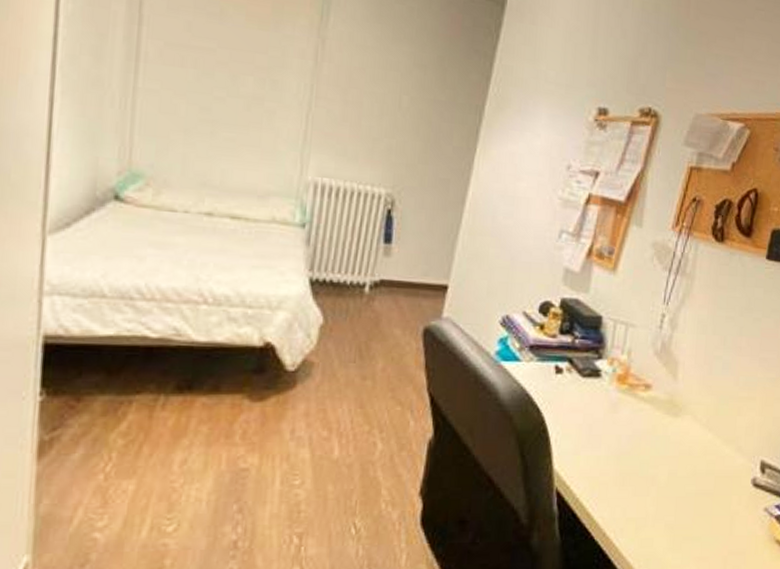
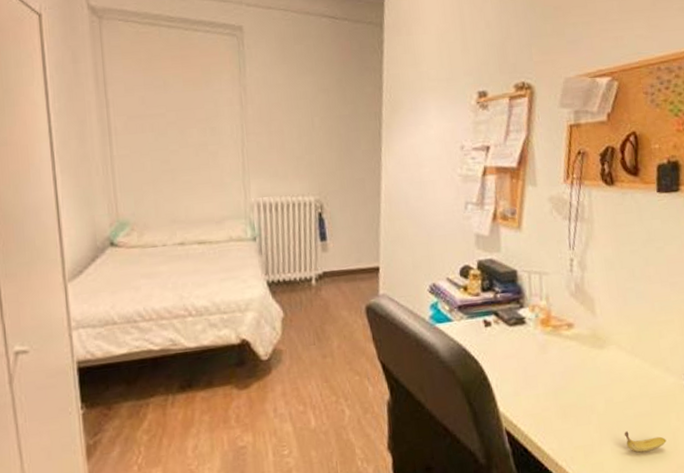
banana: none [681,508,723,533] -> present [624,430,667,453]

